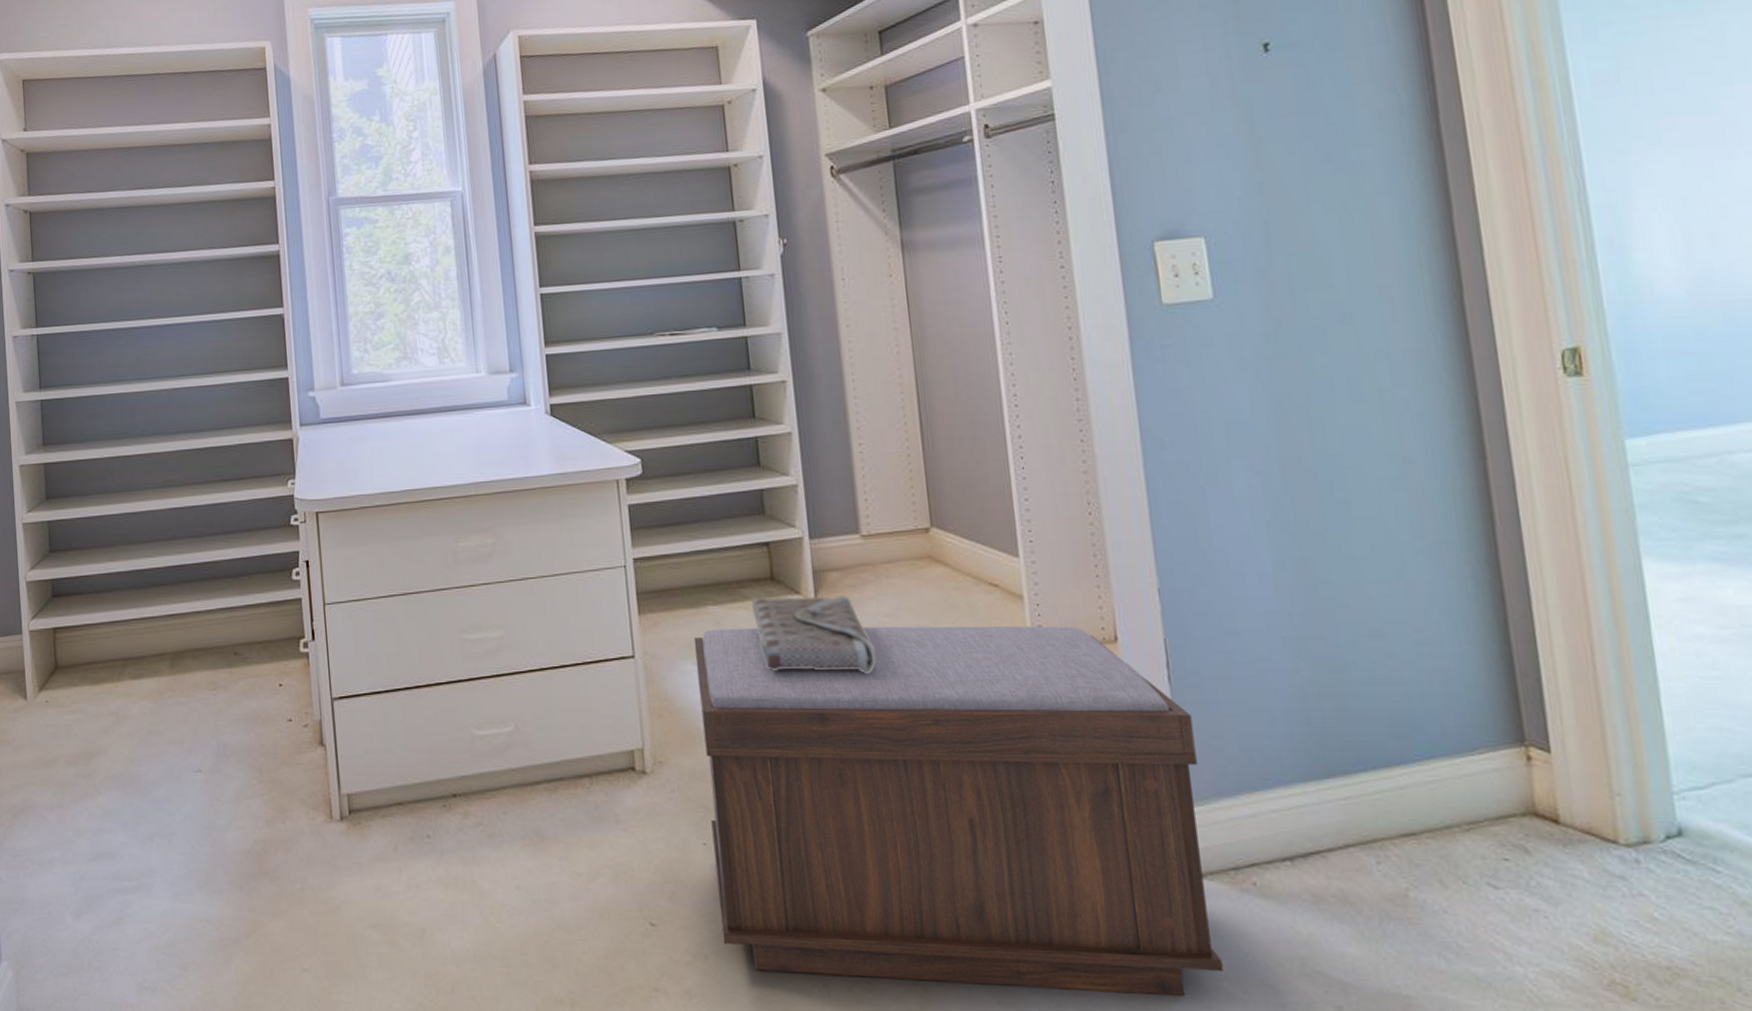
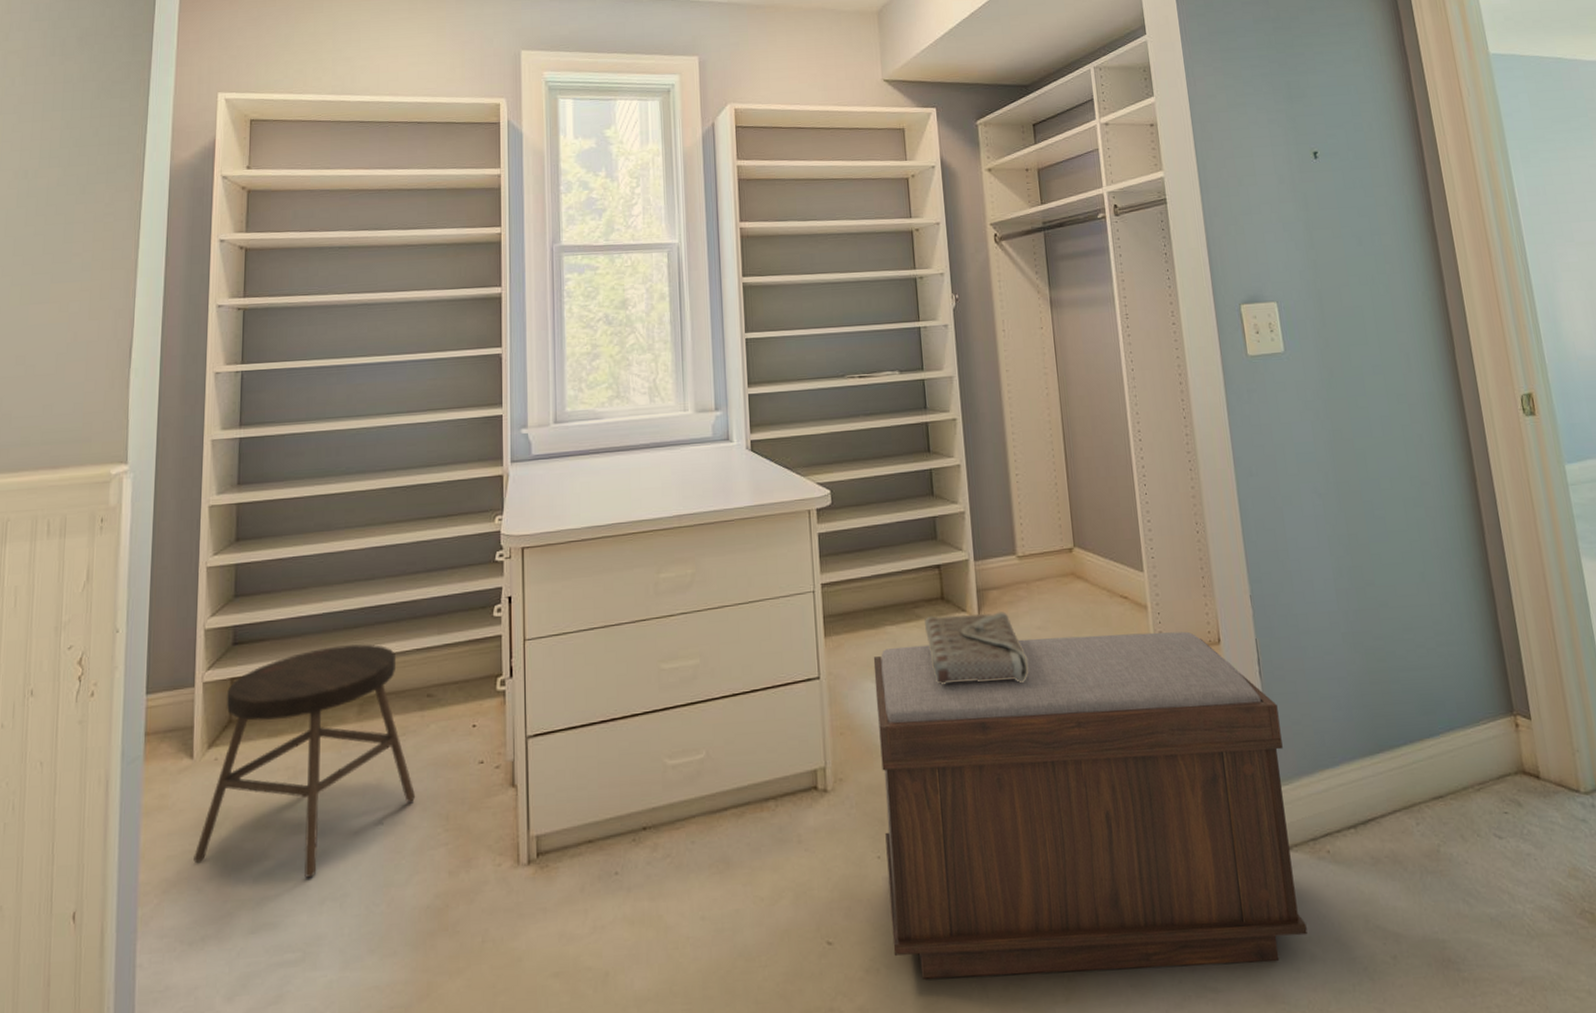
stool: none [35,601,230,815] -> present [193,644,416,878]

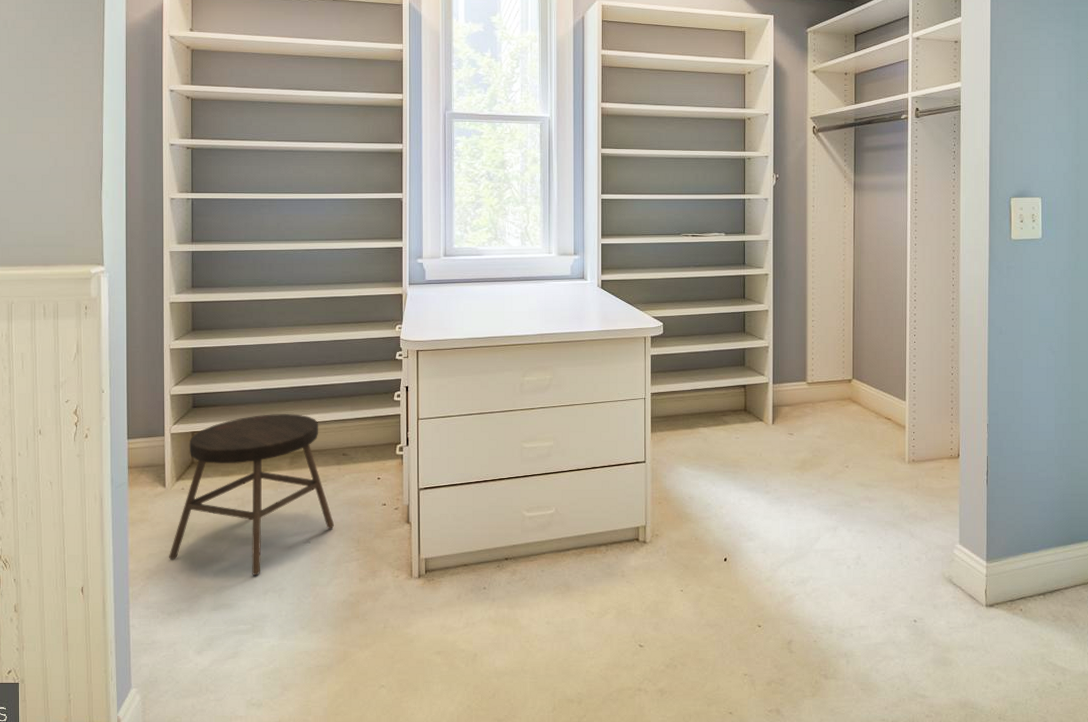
bench: present [873,631,1308,979] -> none [688,443,997,680]
clutch bag: present [925,611,1029,684] -> none [730,422,808,476]

